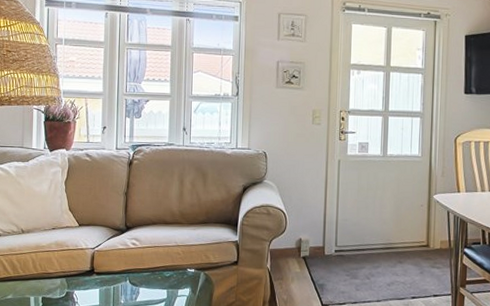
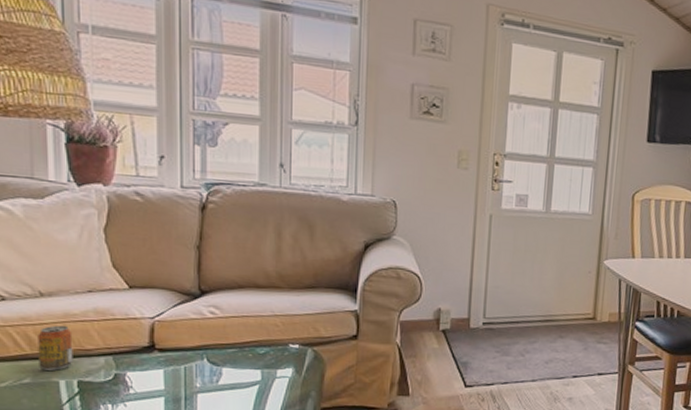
beverage can: none [18,254,41,289] -> present [38,325,73,371]

